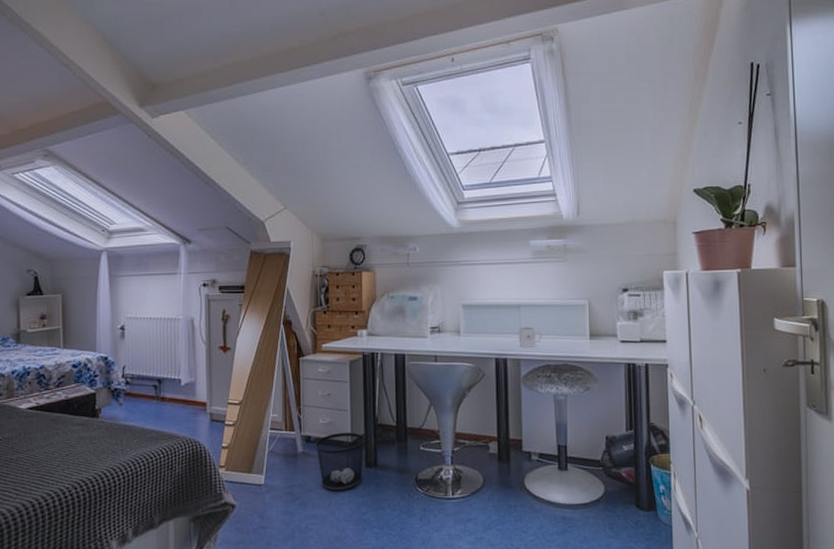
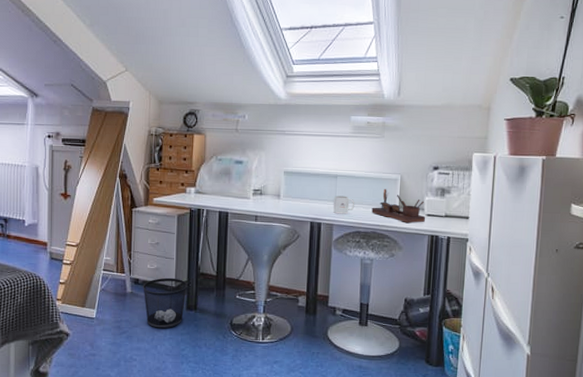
desk organizer: none [560,316,620,353] -> present [371,188,426,224]

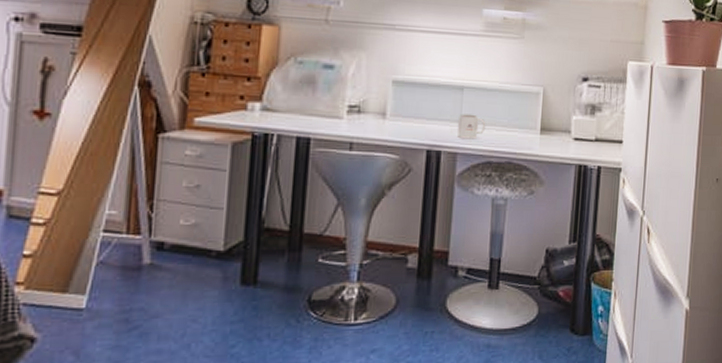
waste bin: present [143,277,188,329] -> none [170,237,244,317]
desk organizer: present [371,188,426,224] -> none [506,104,573,150]

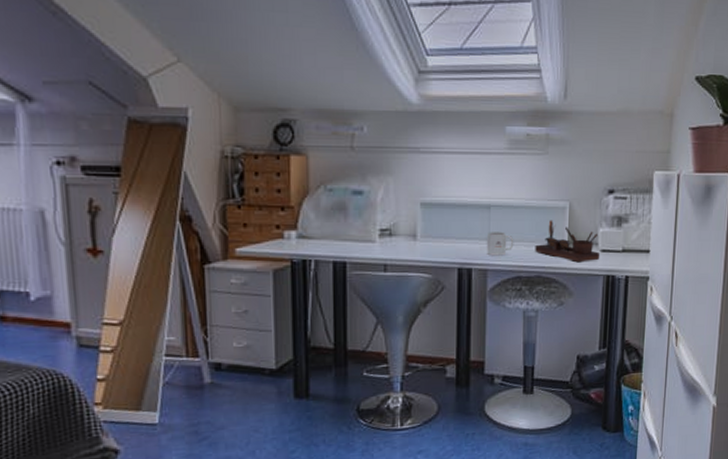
desk organizer: none [506,104,573,150] -> present [535,220,600,263]

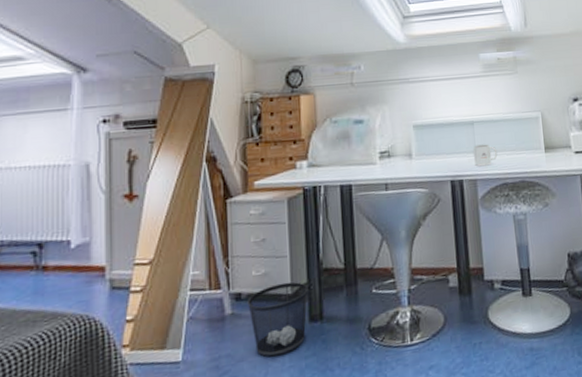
waste bin: none [228,357,294,428] -> present [247,282,308,357]
desk organizer: present [535,220,600,263] -> none [516,129,575,166]

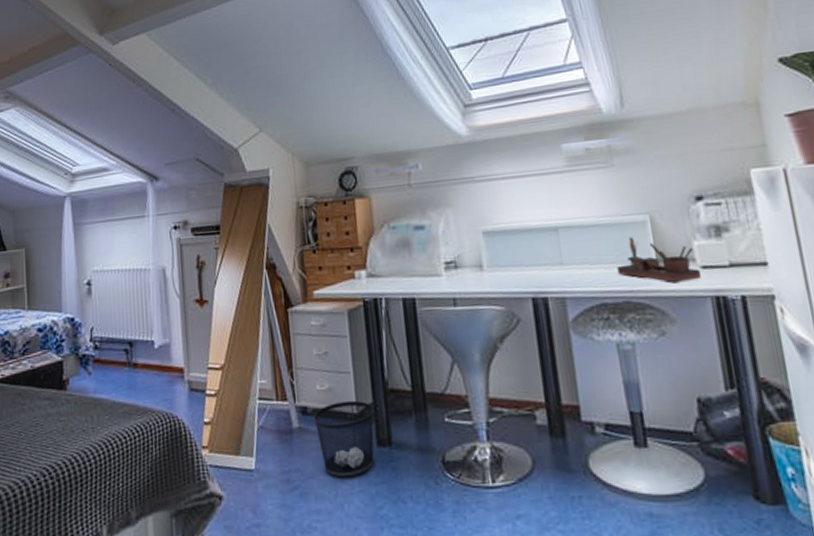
mug: present [473,144,498,167] -> none [558,254,592,283]
desk organizer: none [516,129,575,166] -> present [617,236,702,284]

